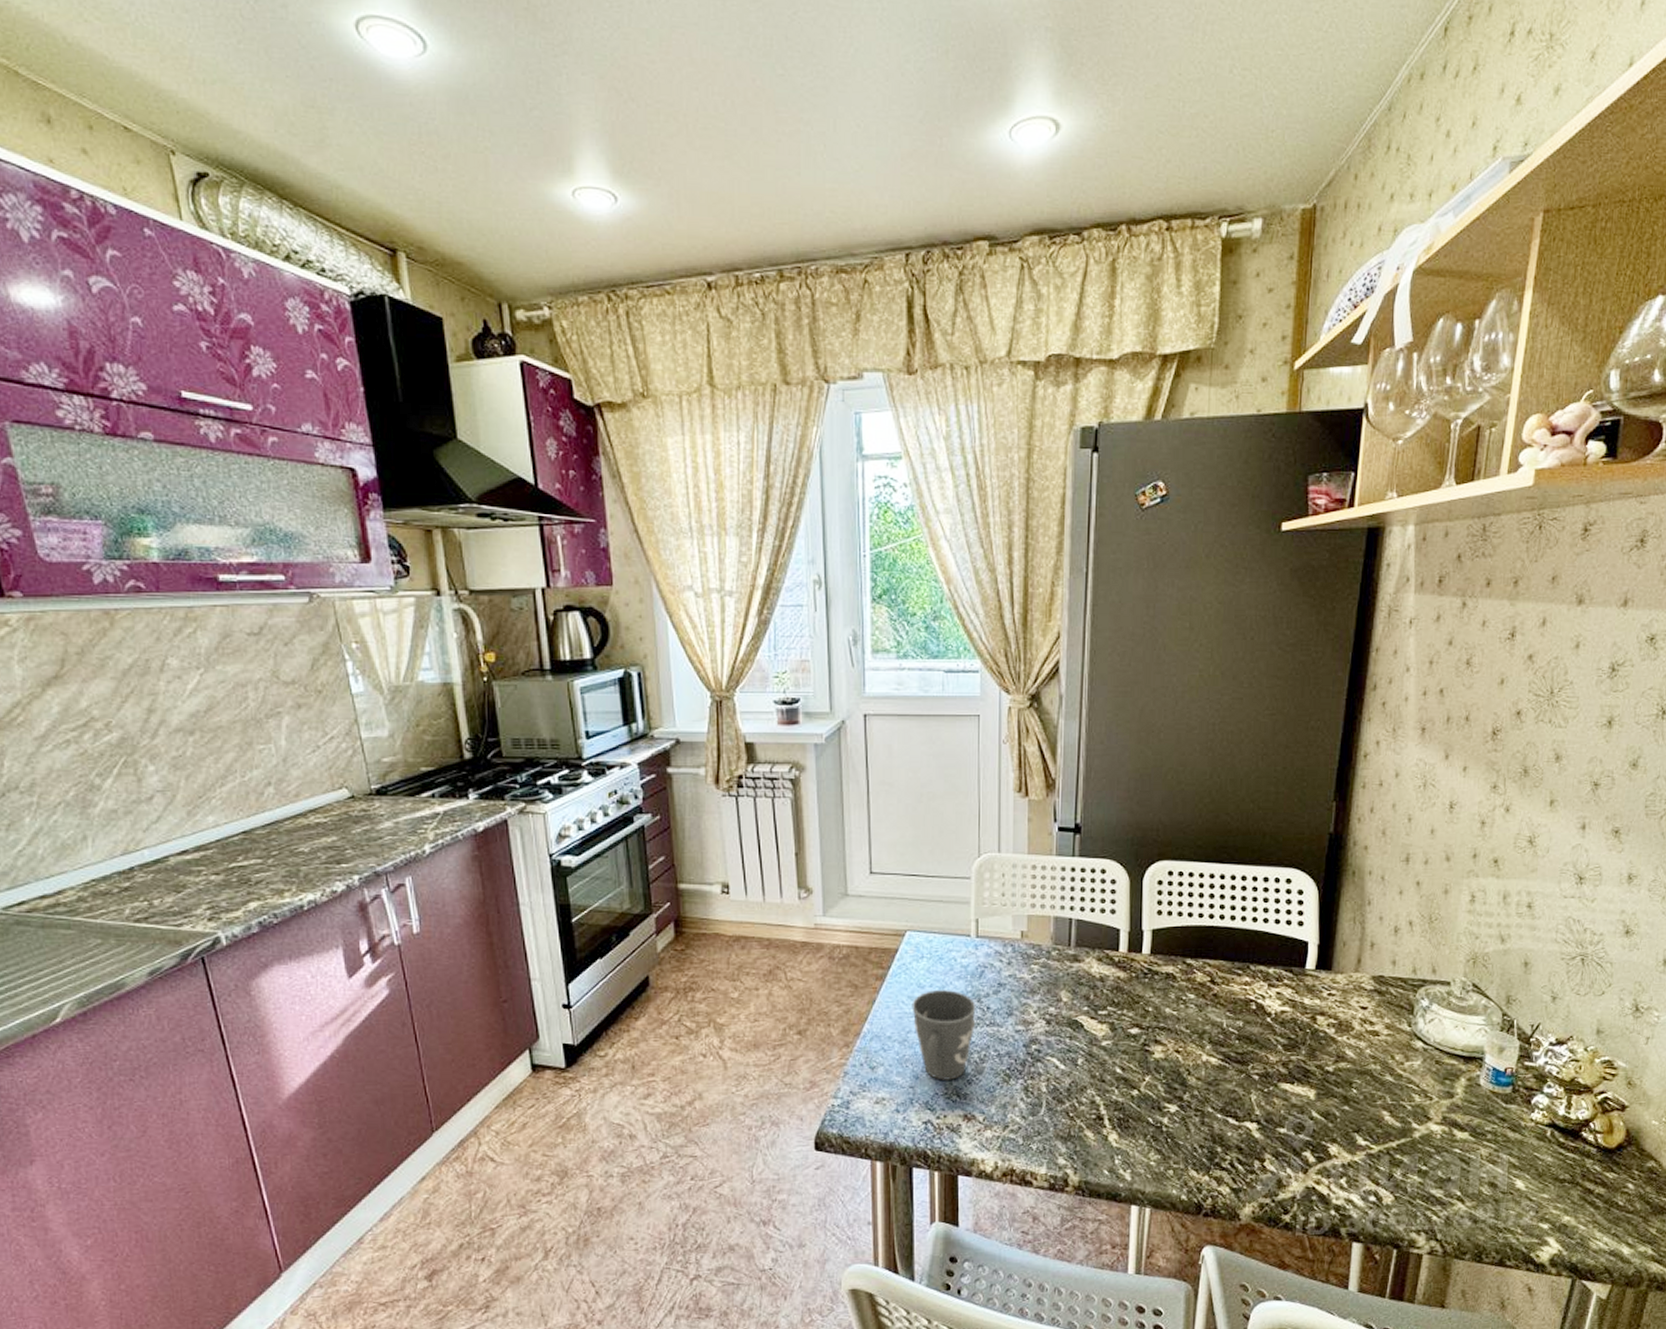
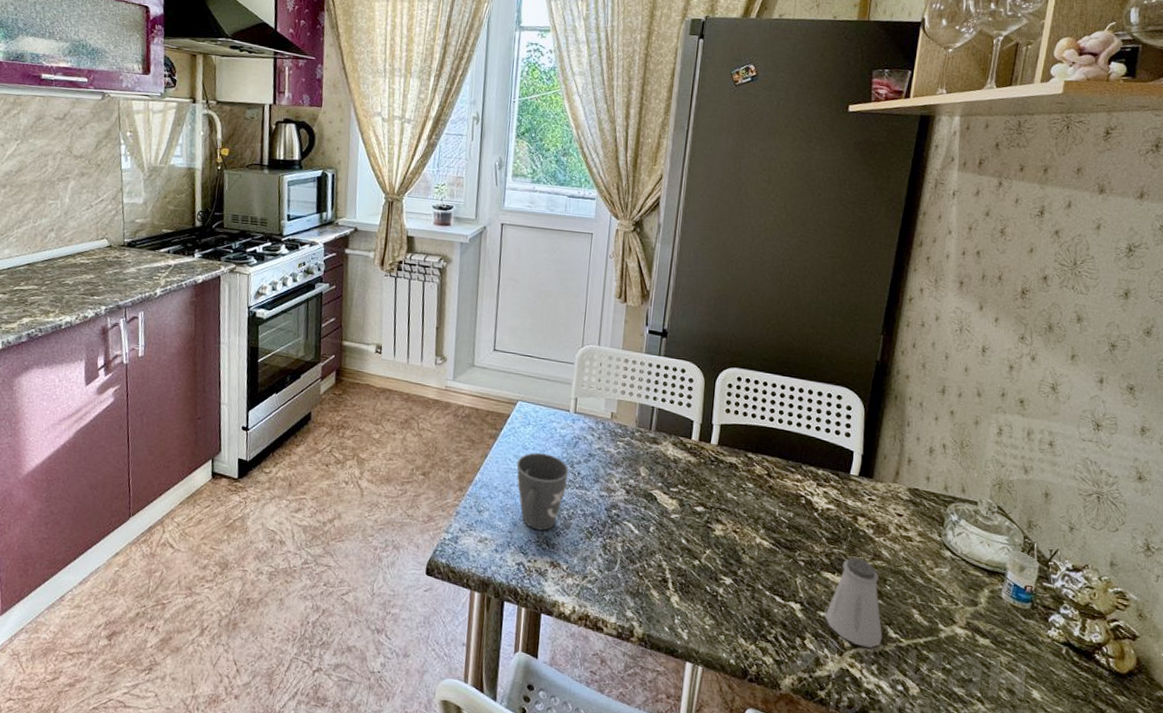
saltshaker: none [1285,1062,1351,1160] -> present [825,557,883,648]

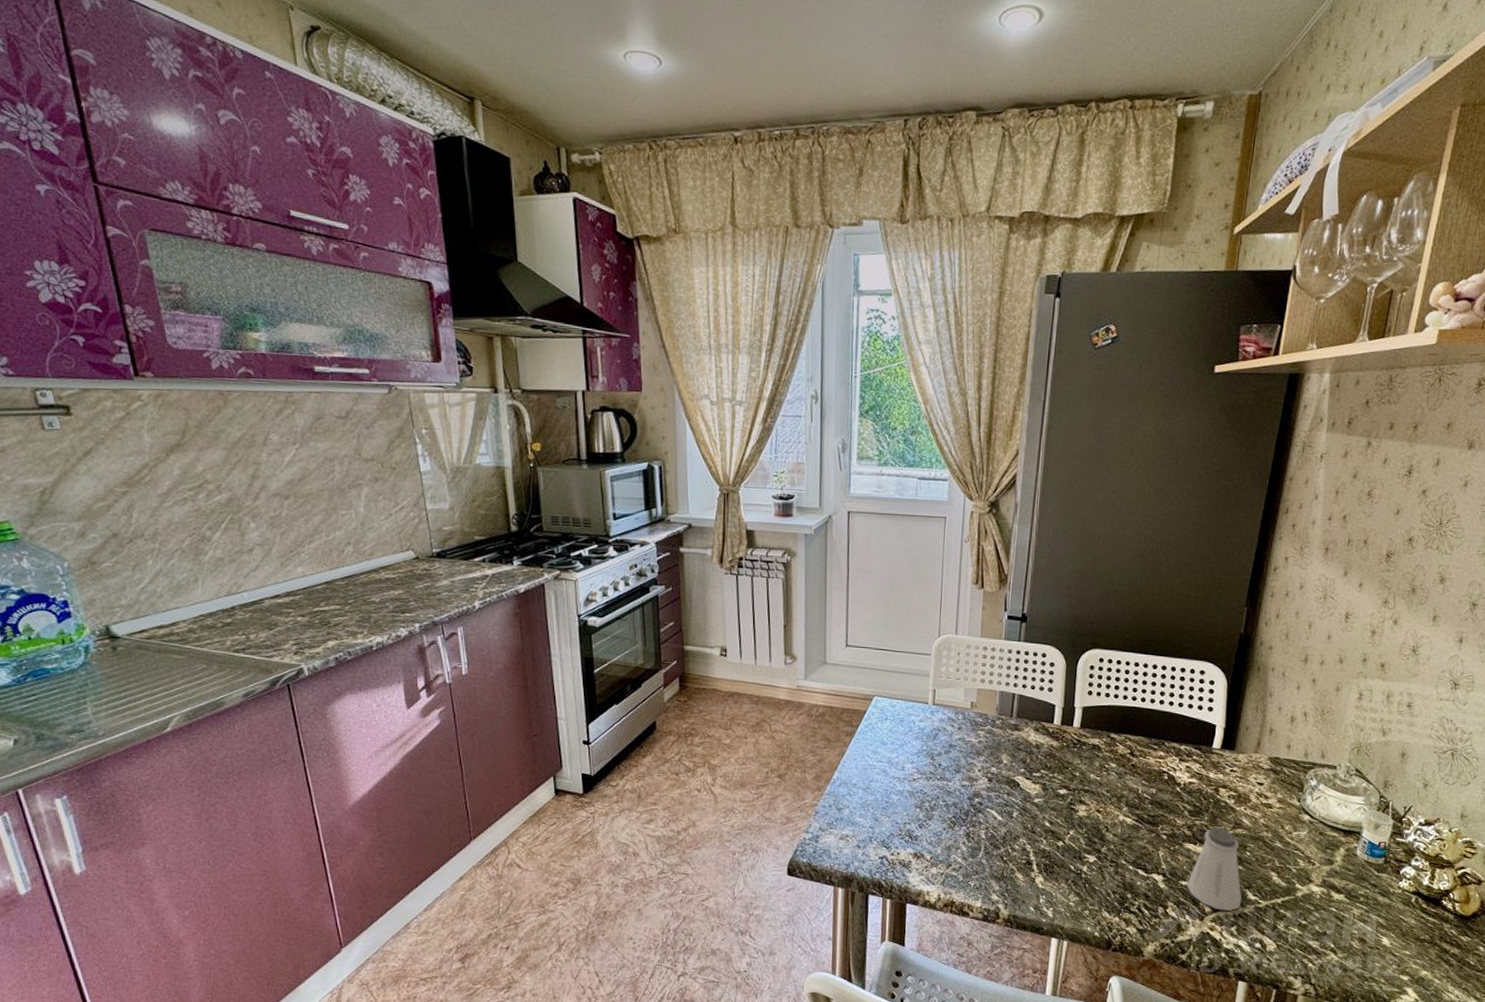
mug: present [516,452,569,531] -> none [875,747,930,824]

